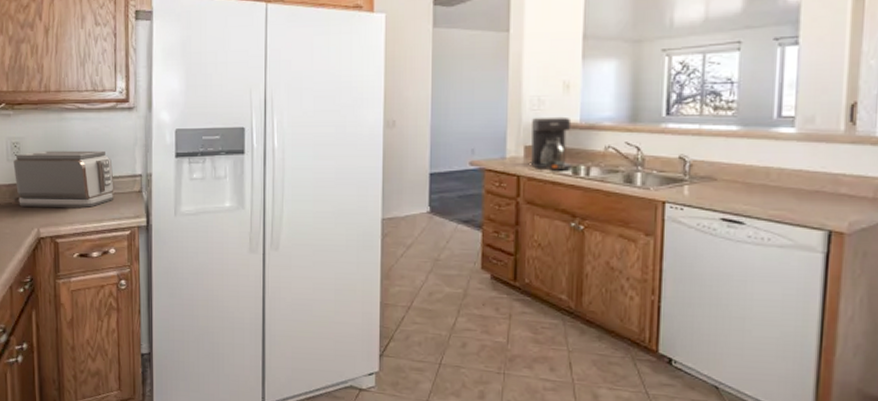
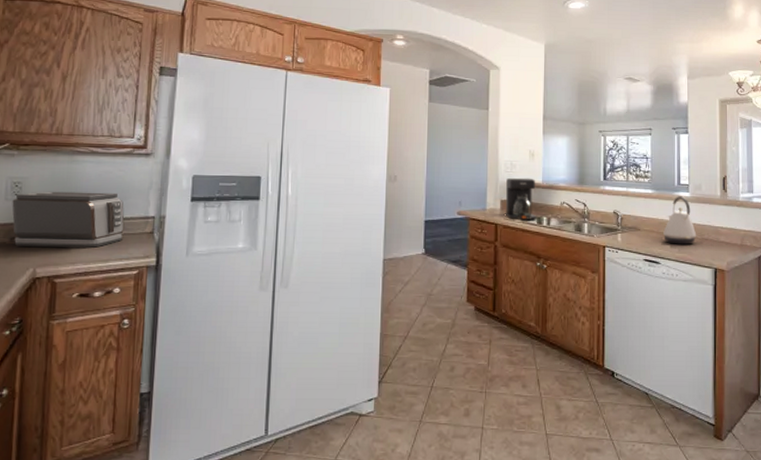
kettle: none [752,133,803,199] -> present [663,196,697,245]

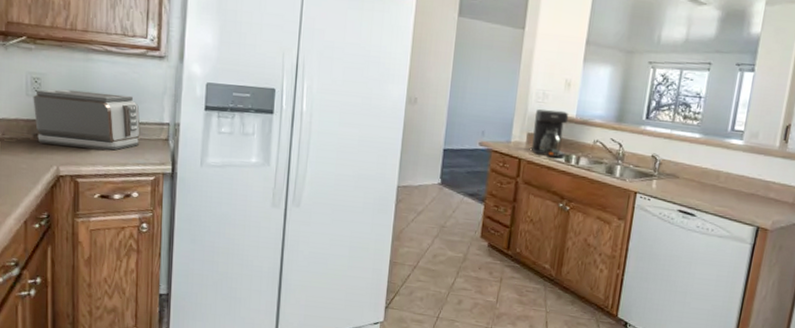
kettle: present [663,196,697,245] -> none [704,143,743,198]

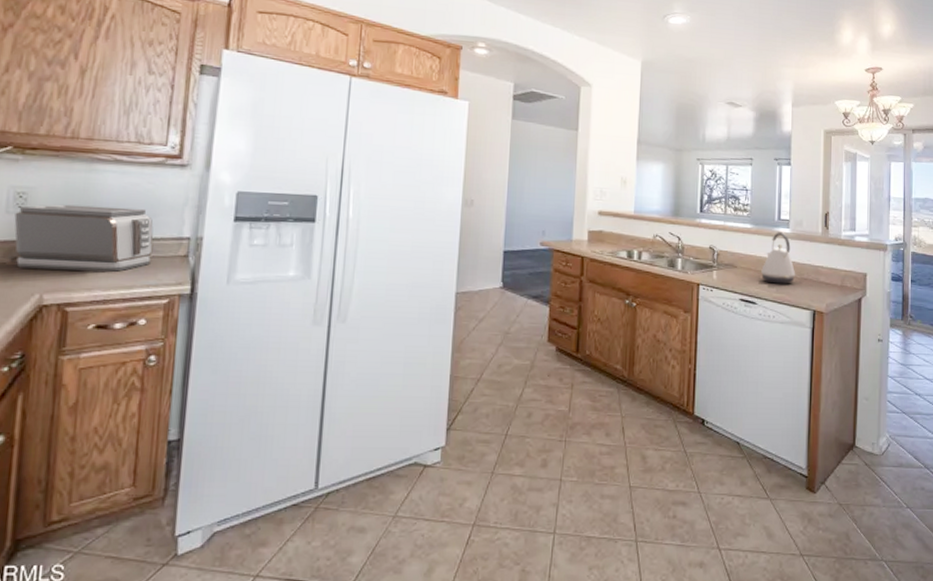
coffee maker: present [530,109,569,158] -> none [592,206,628,254]
kettle: none [704,143,743,198] -> present [761,232,796,284]

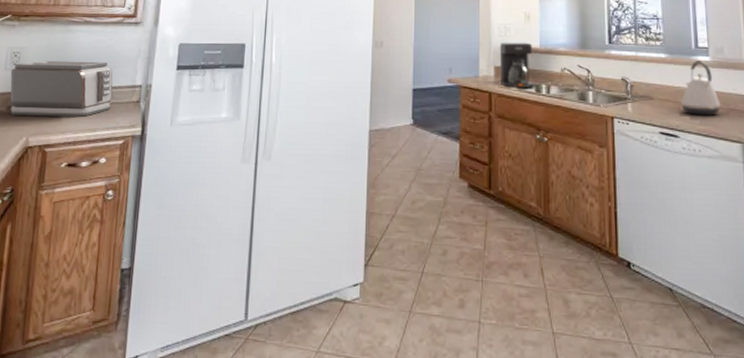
coffee maker: none [592,206,628,254] -> present [499,42,535,89]

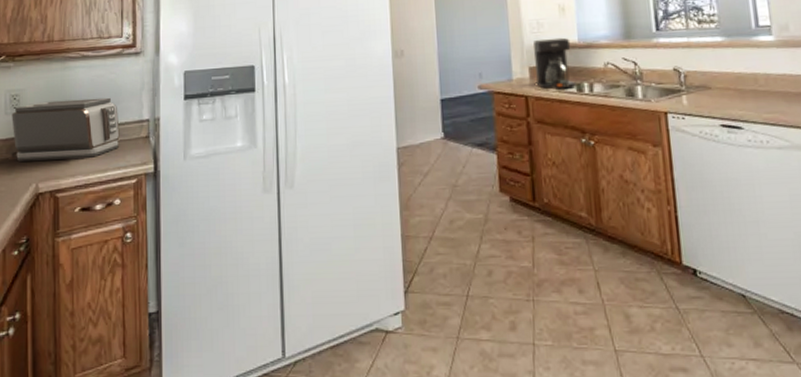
kettle: present [681,60,721,116] -> none [743,41,790,103]

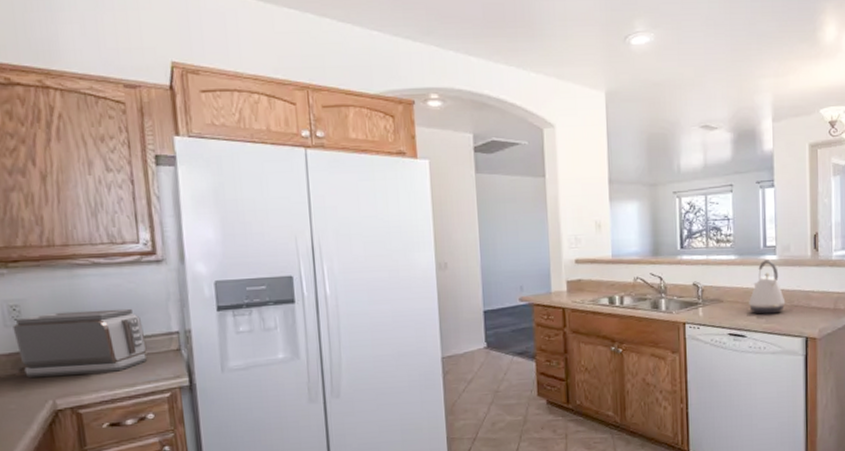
coffee maker: present [533,37,576,90] -> none [571,253,608,303]
kettle: none [743,41,790,103] -> present [749,259,786,315]

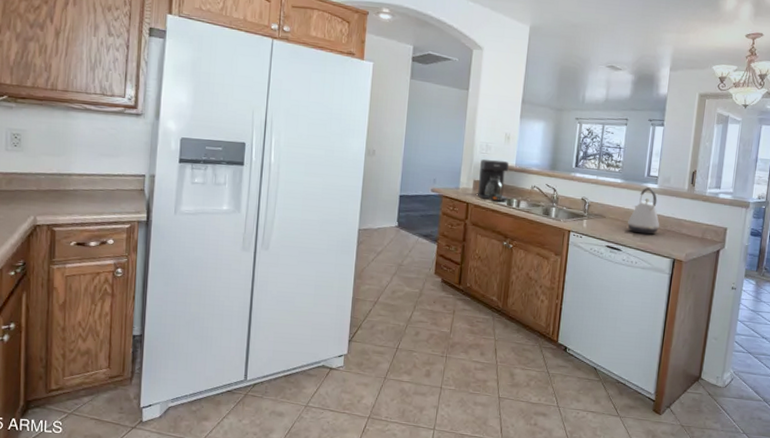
toaster: present [12,308,147,377] -> none [12,144,117,201]
coffee maker: none [571,253,608,303] -> present [476,159,510,202]

